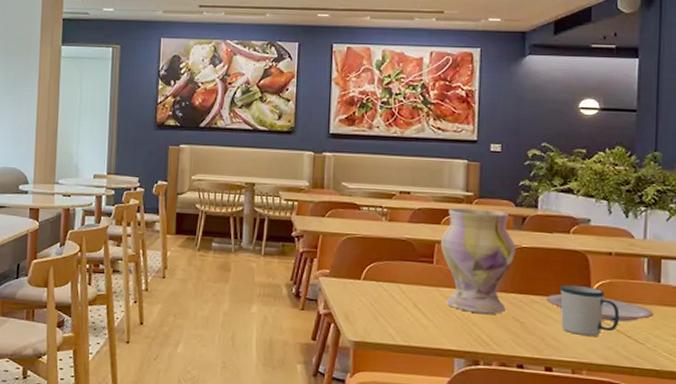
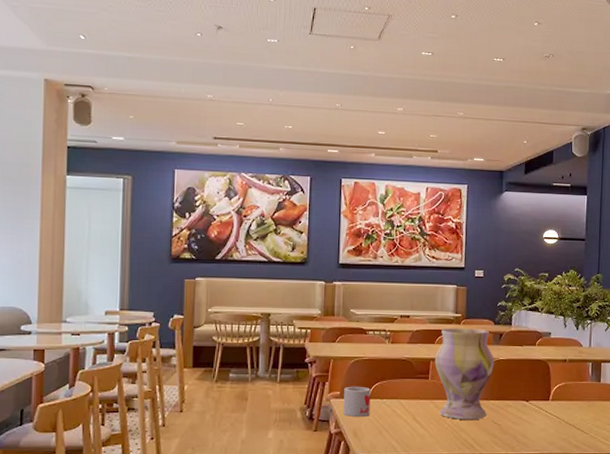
mug: none [333,265,365,299] -> present [343,386,371,417]
plate: present [545,294,654,322] -> none [517,398,596,417]
mug: present [560,284,620,336] -> none [528,389,572,431]

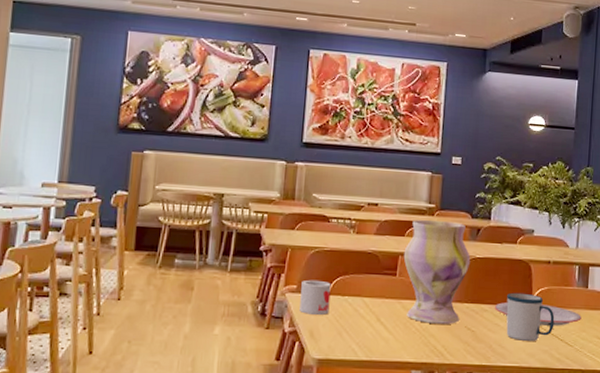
plate: none [517,398,596,417] -> present [494,302,582,326]
mug: none [528,389,572,431] -> present [506,292,555,341]

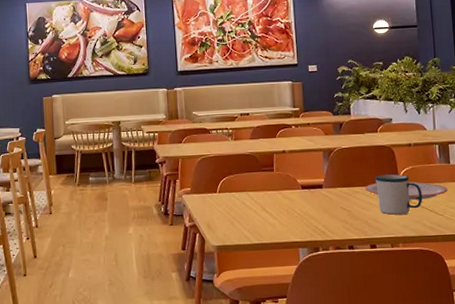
mug: present [299,279,331,315] -> none [194,181,221,210]
vase: present [403,219,471,324] -> none [277,120,338,208]

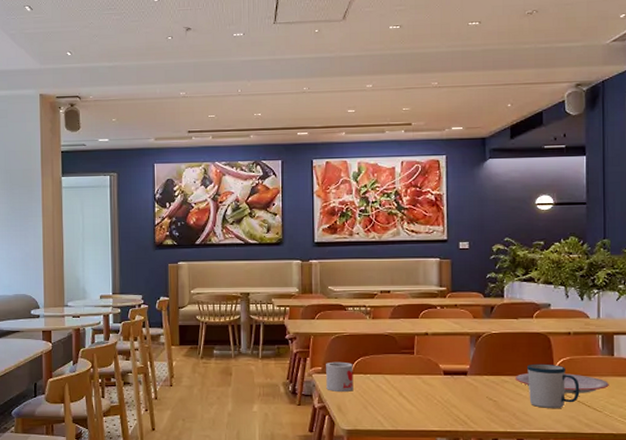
mug: none [194,181,221,210] -> present [326,361,354,391]

